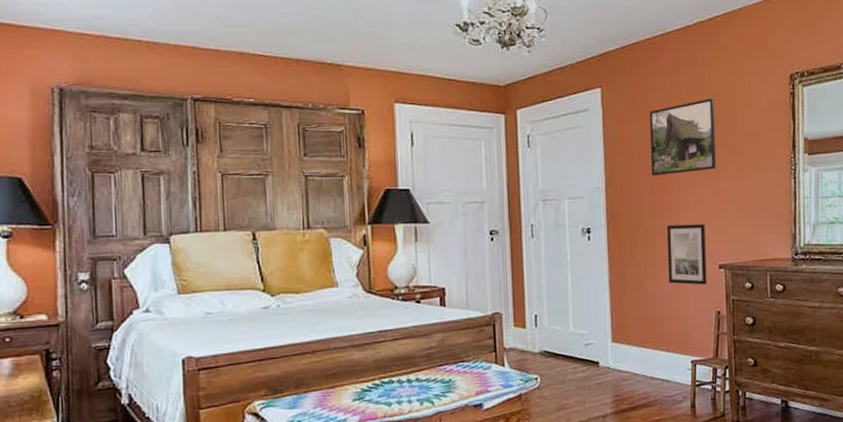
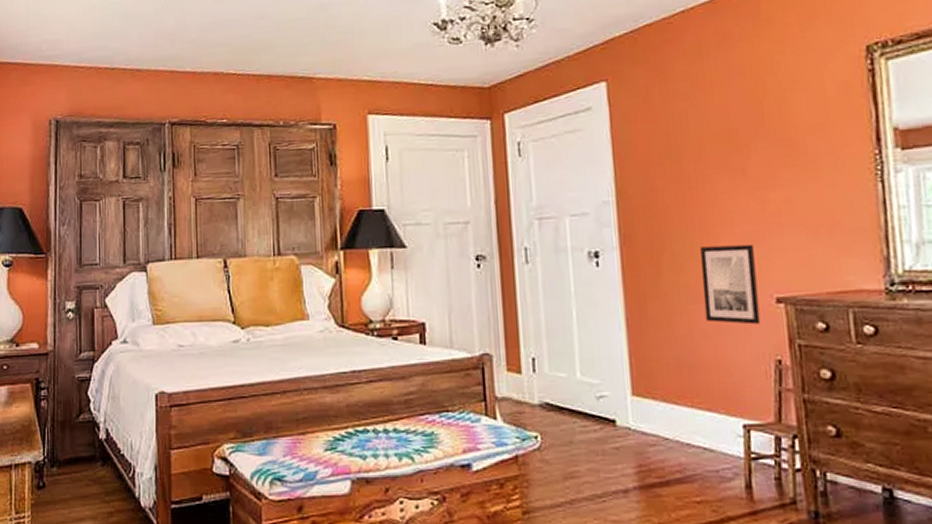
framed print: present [650,98,717,176] -> none [670,84,765,185]

